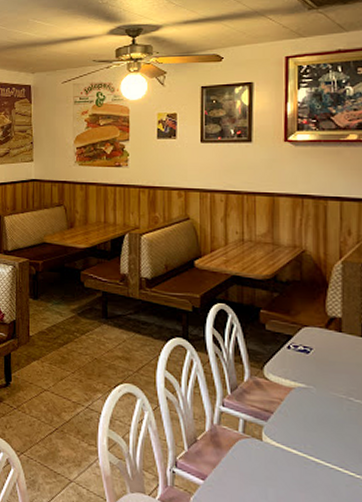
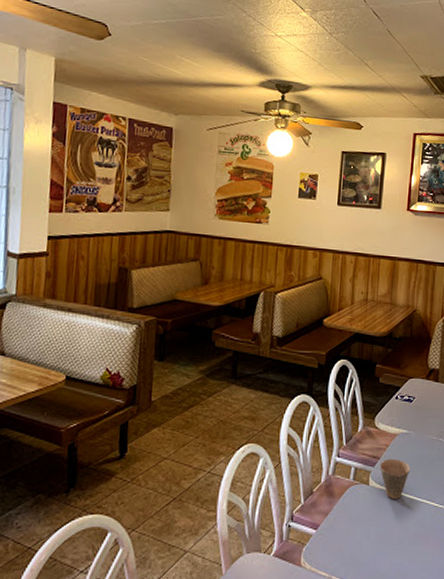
cup: none [274,414,313,461] -> present [379,458,411,500]

